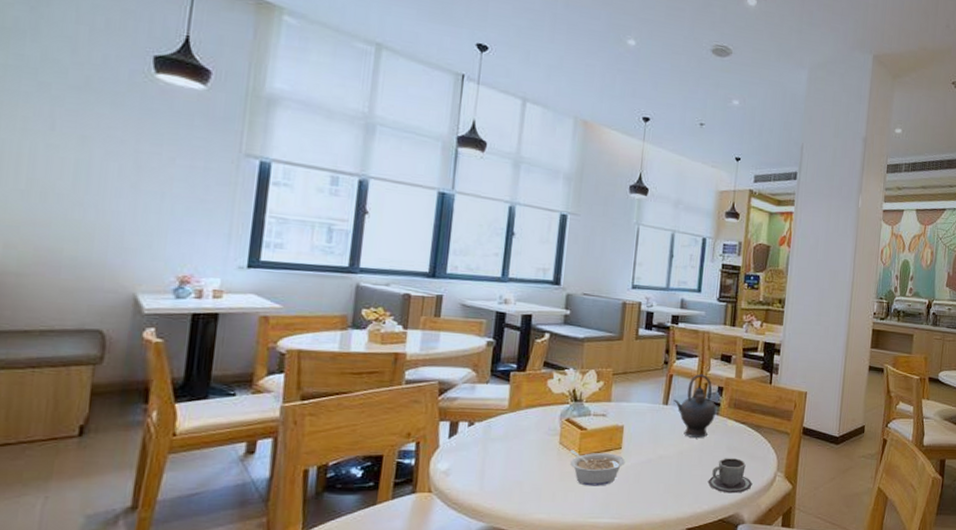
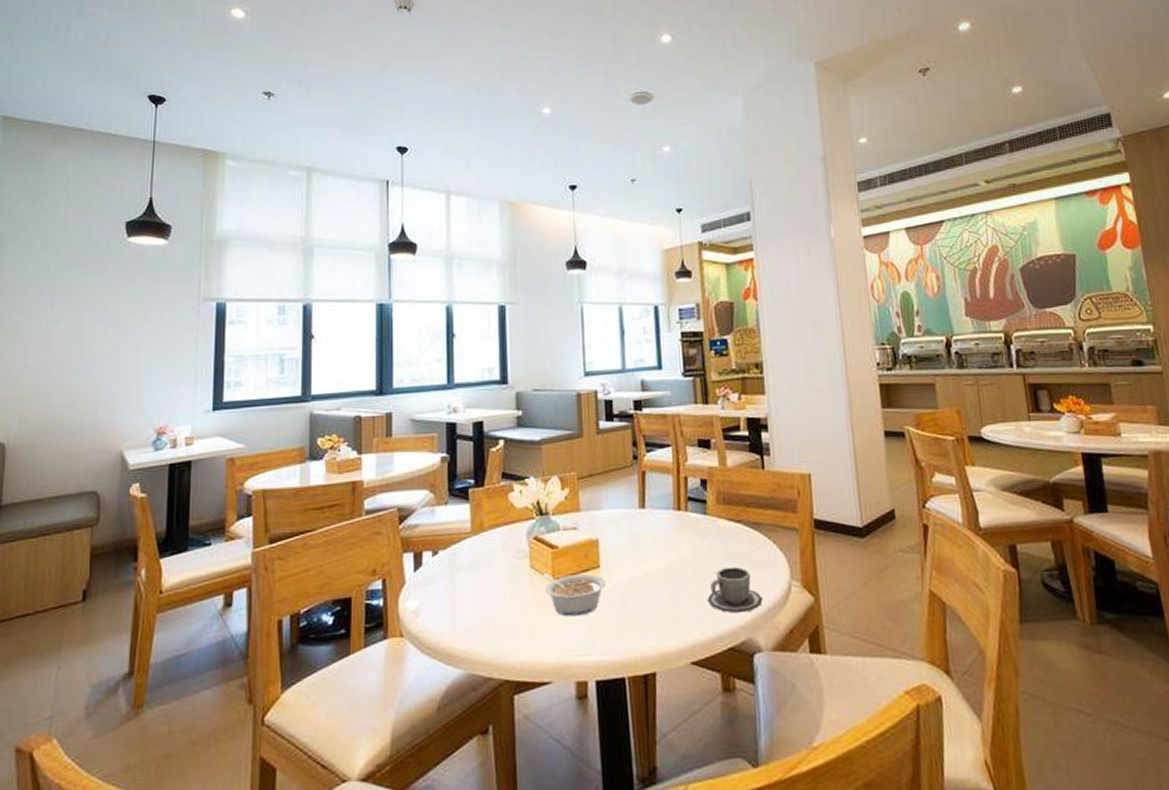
teapot: present [673,373,716,438] -> none [650,465,703,546]

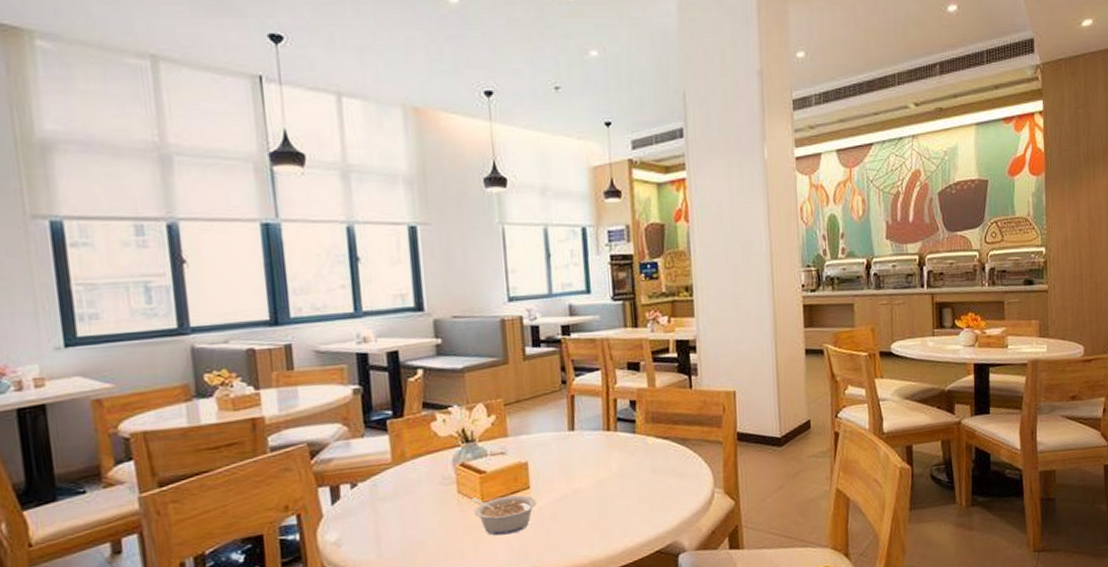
cup: present [707,567,763,614] -> none [635,479,688,521]

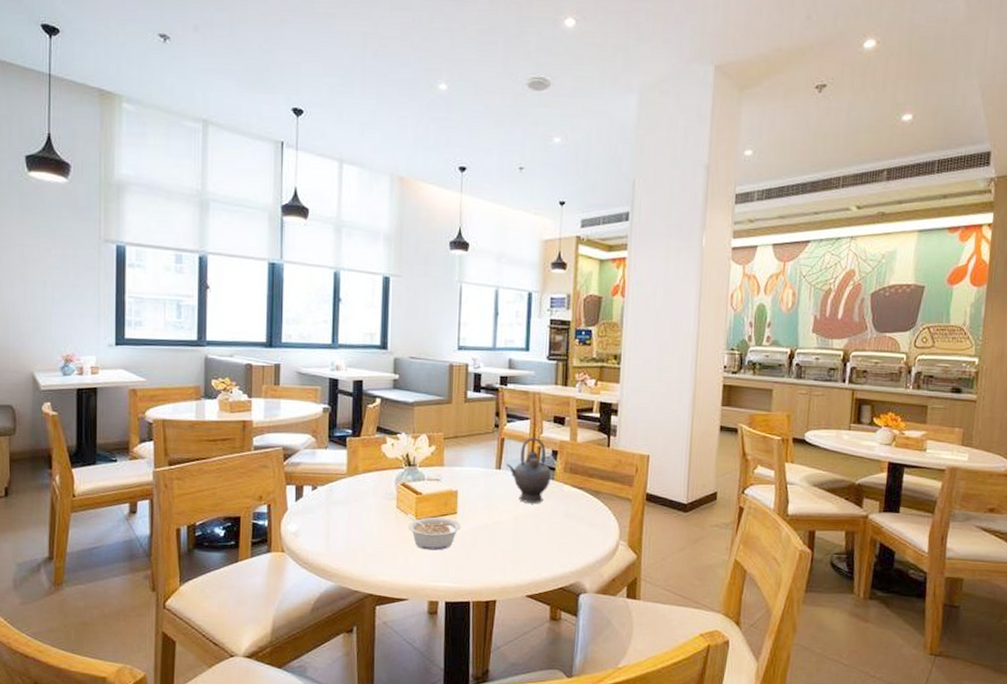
teapot: none [579,388,632,464] -> present [506,436,551,503]

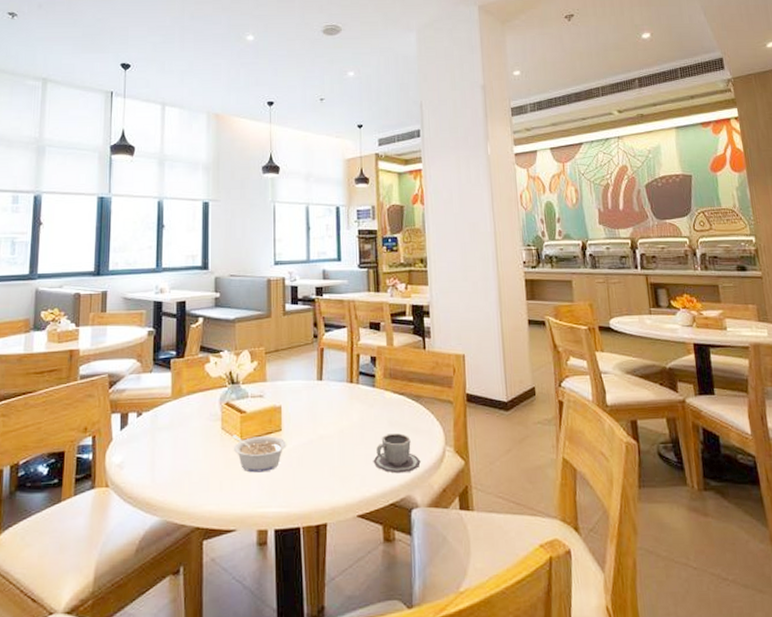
teapot: present [506,436,551,503] -> none [327,344,372,413]
cup: none [546,525,593,562] -> present [373,433,421,474]

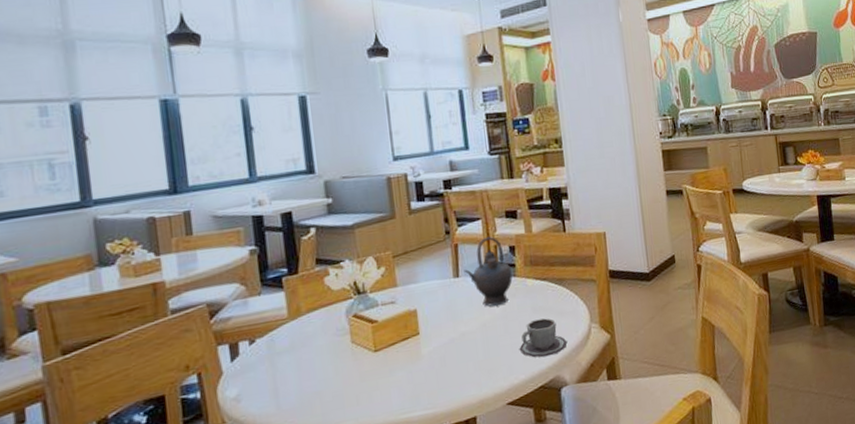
legume: present [232,435,287,473] -> none [364,341,427,382]
teapot: none [327,344,372,413] -> present [463,236,513,307]

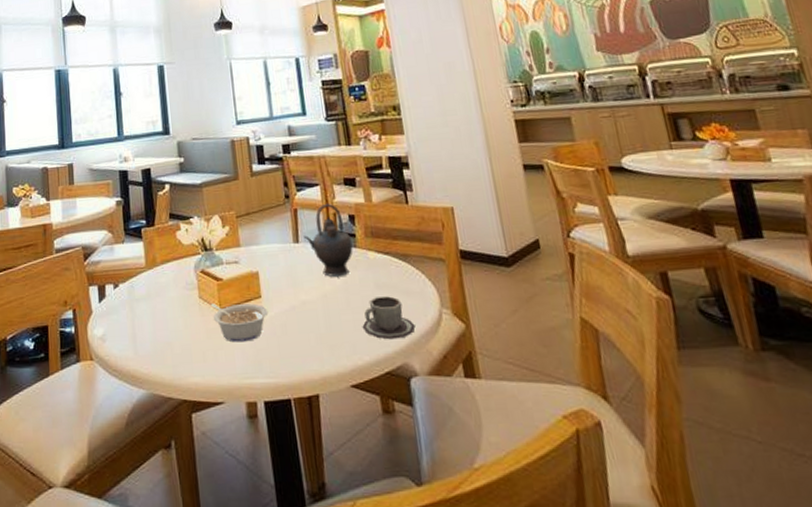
legume: none [364,341,427,382] -> present [210,303,269,343]

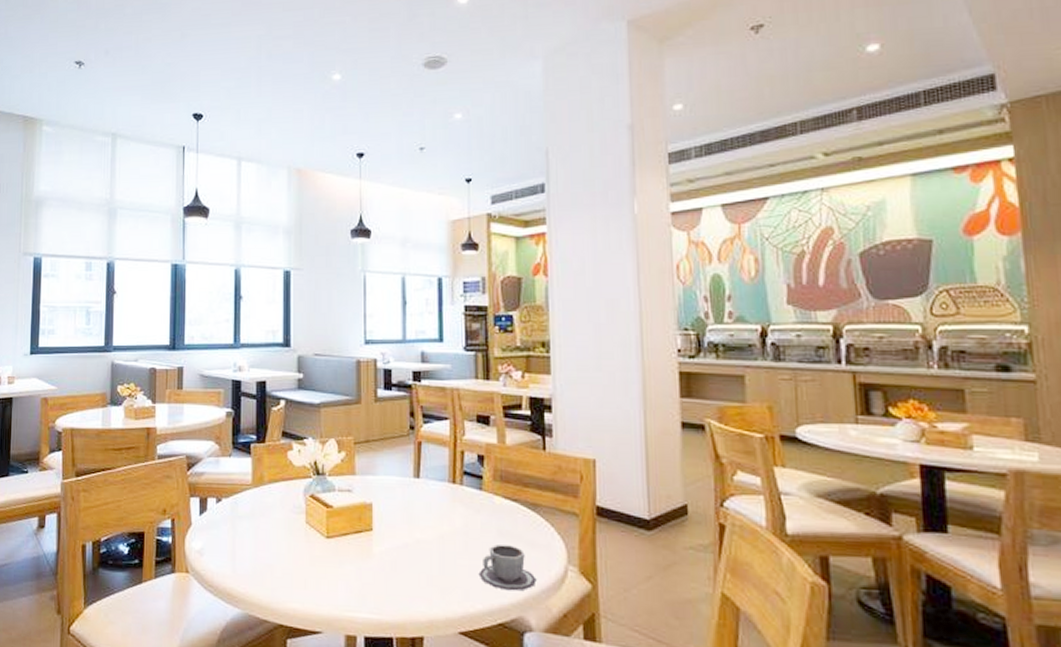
legume: present [210,303,269,343] -> none [317,530,379,574]
teapot: present [303,203,353,277] -> none [425,439,478,518]

